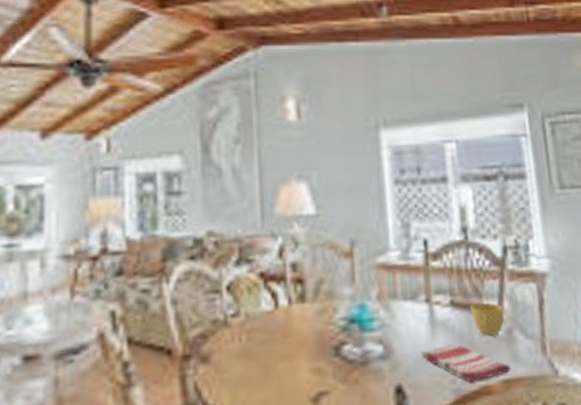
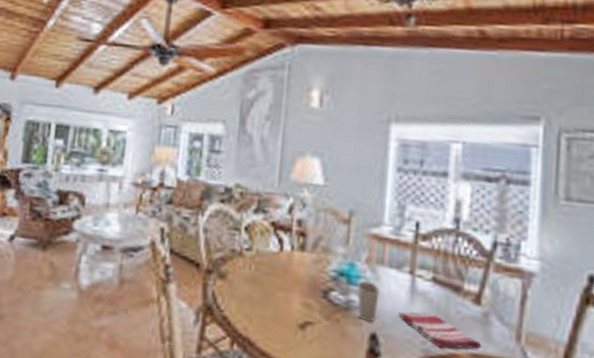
cup: none [372,323,398,373] -> present [357,281,380,322]
cup: present [470,302,505,336] -> none [450,283,484,315]

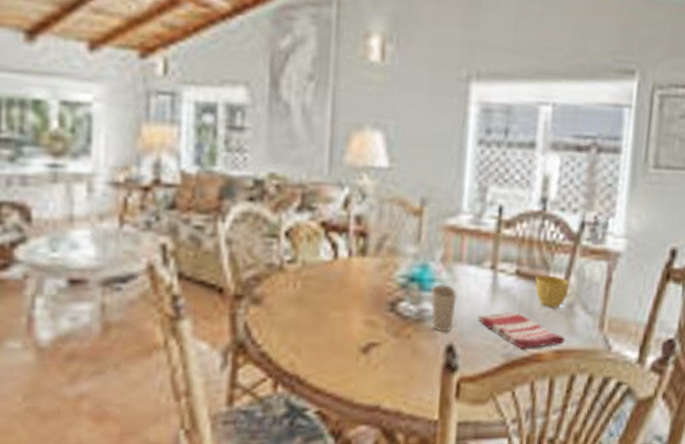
cup: none [450,283,484,315] -> present [535,275,569,308]

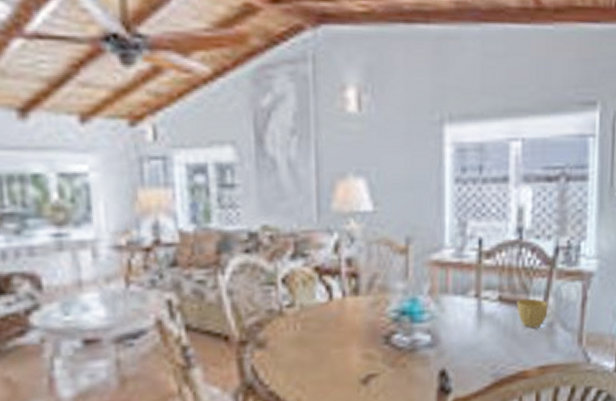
cup: present [431,285,457,331] -> none [422,315,446,359]
dish towel: present [478,312,566,350] -> none [466,335,548,369]

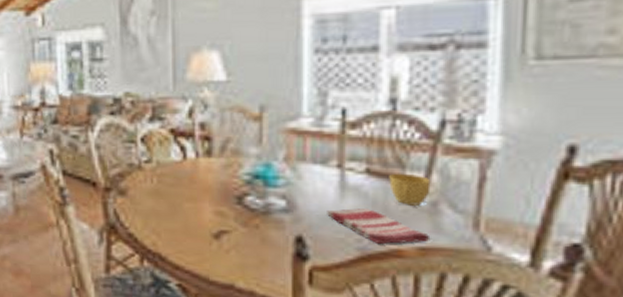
dish towel: none [466,335,548,369] -> present [327,208,431,245]

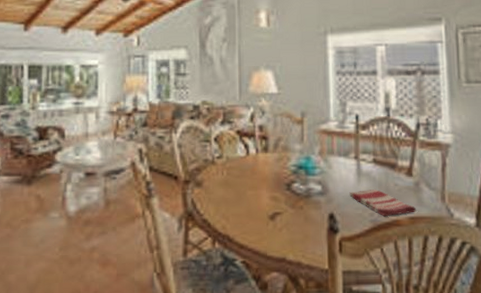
cup: present [389,173,431,206] -> none [388,162,414,186]

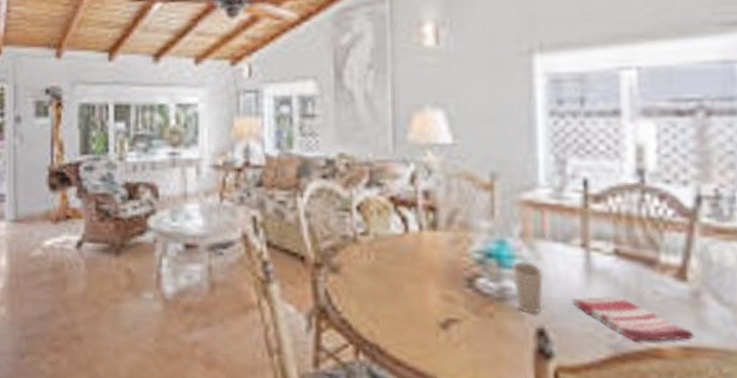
cup: none [314,171,333,204] -> present [512,262,543,313]

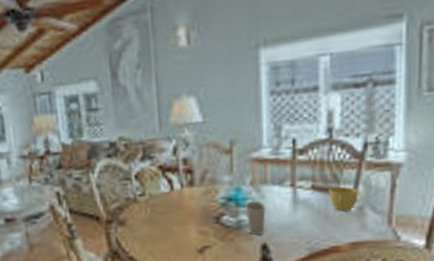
dish towel: present [572,296,695,342] -> none [284,217,359,244]
cup: none [641,255,690,296] -> present [328,186,358,211]

